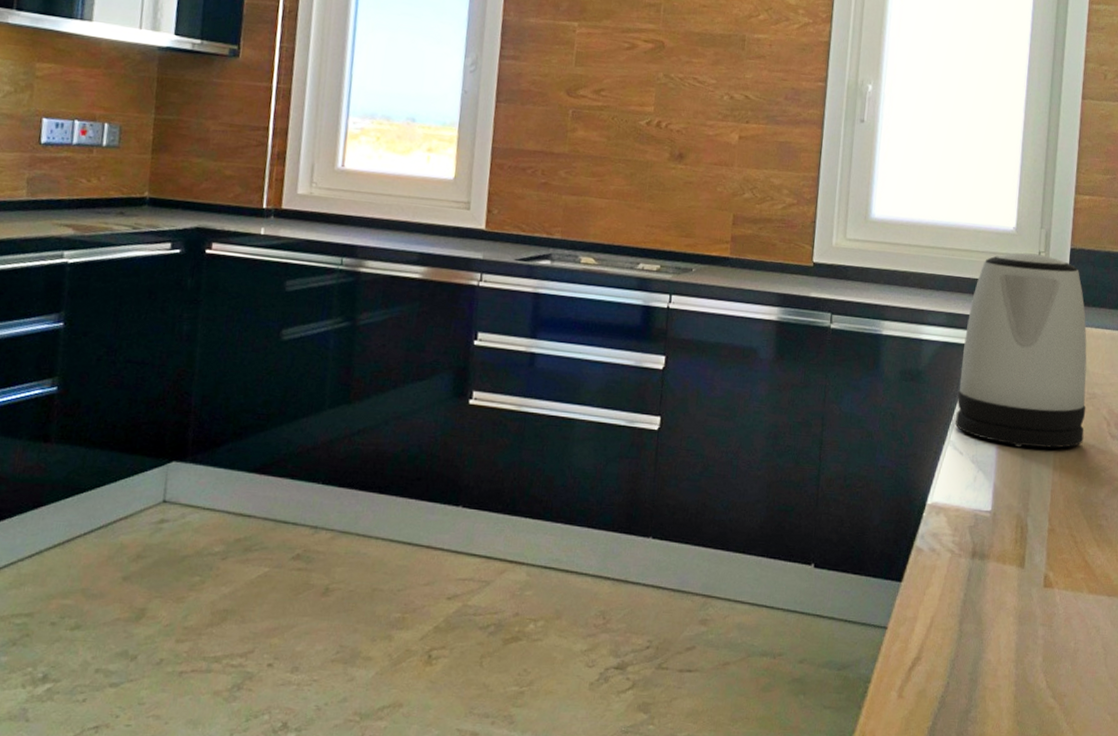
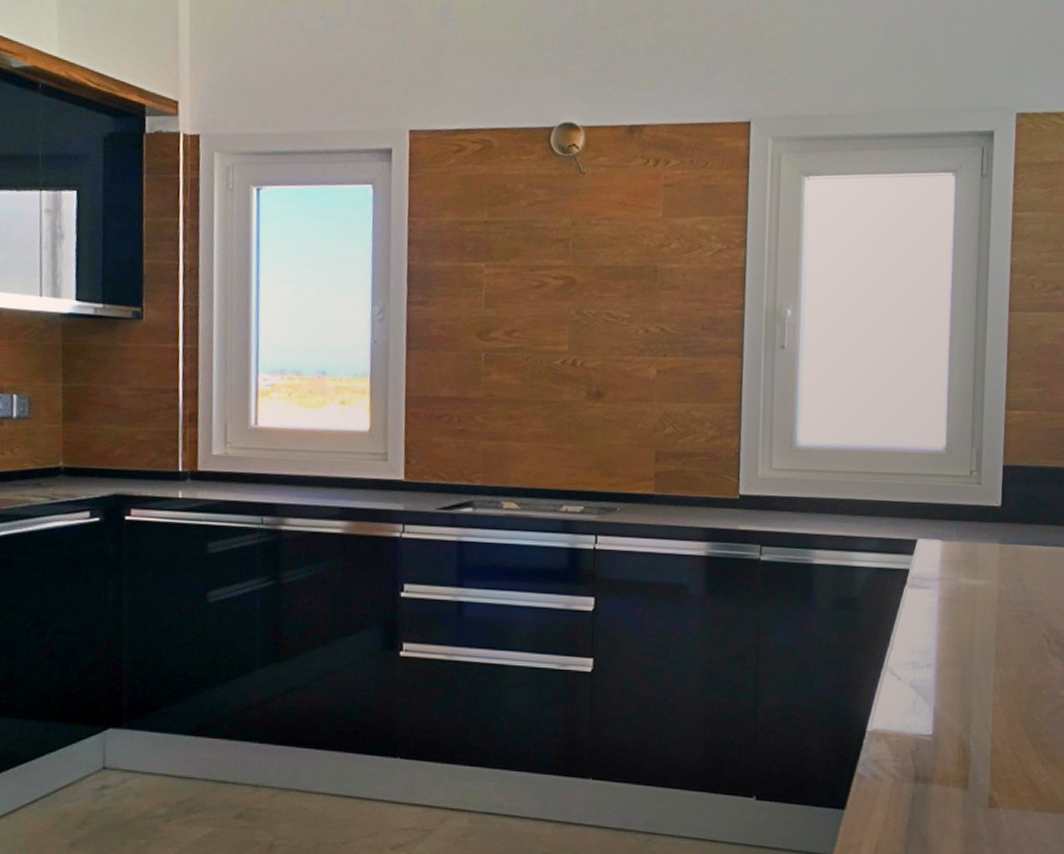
kettle: present [955,252,1087,448] -> none [892,473,1025,669]

